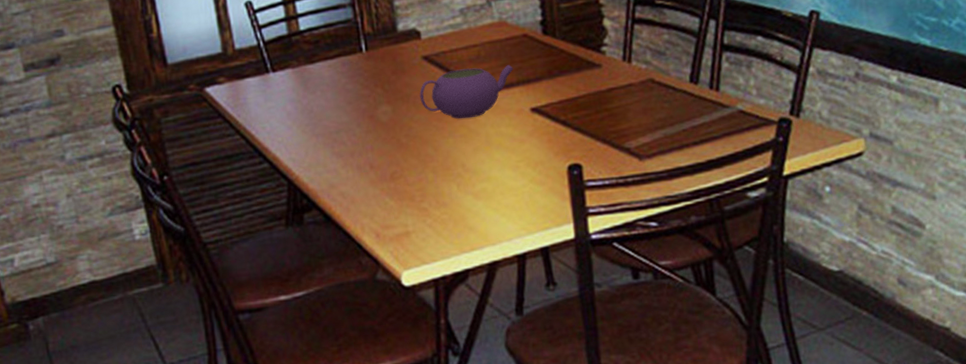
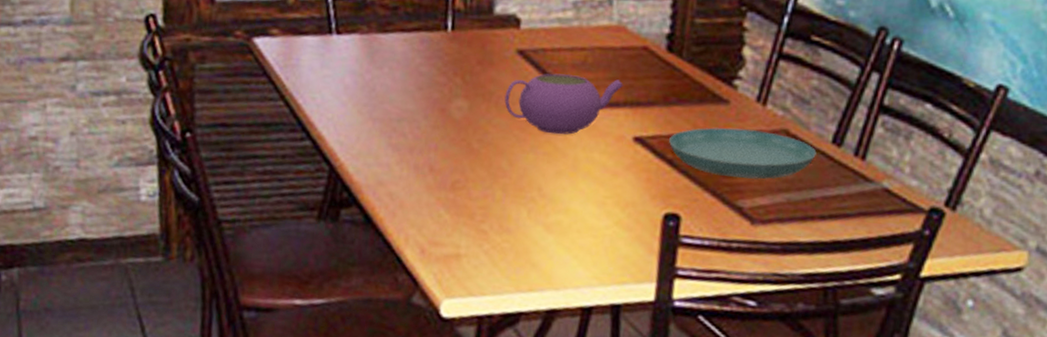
saucer: none [559,83,680,126] -> present [669,127,817,180]

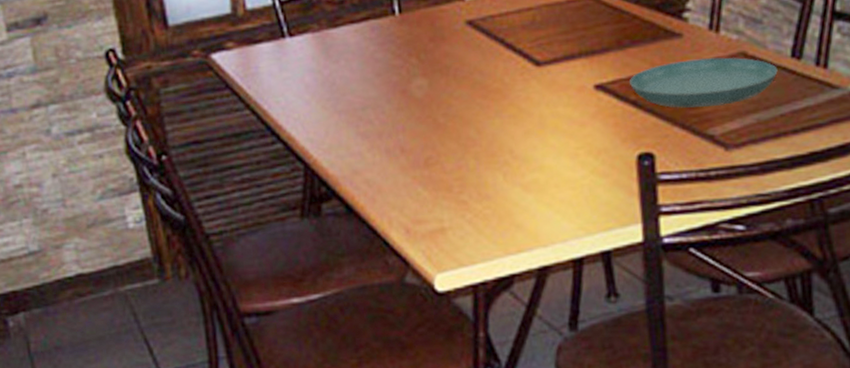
teapot: present [504,73,623,135] -> none [461,32,575,97]

